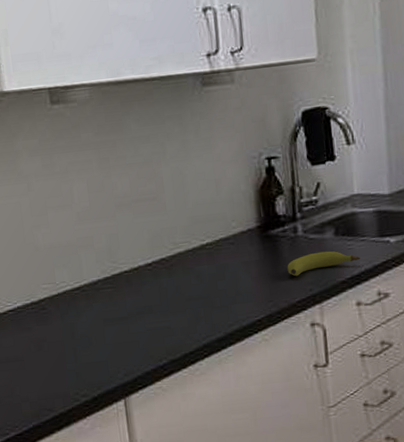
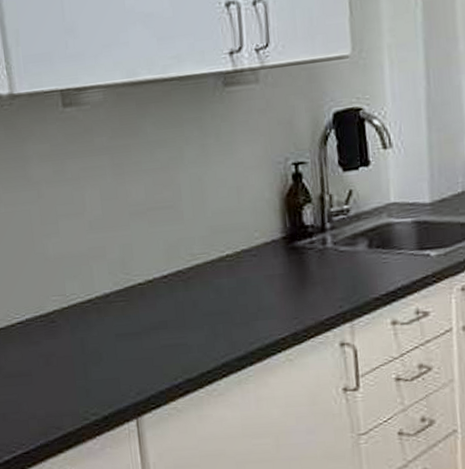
fruit: present [287,251,361,277] -> none [314,264,397,292]

